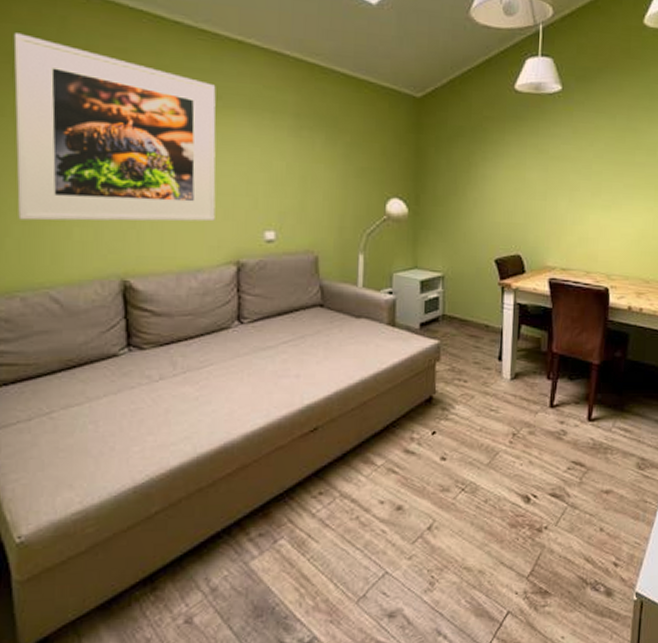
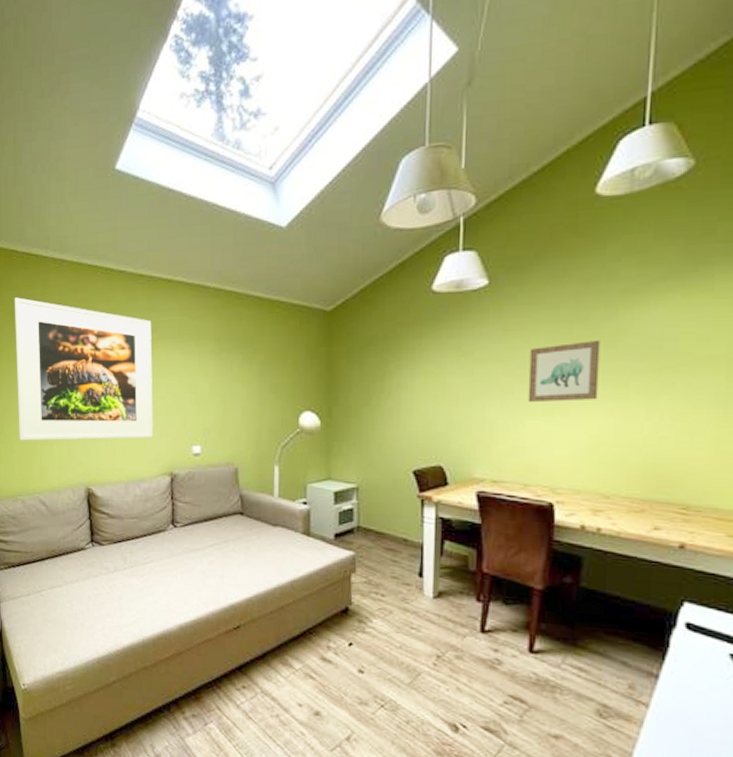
wall art: none [591,148,645,200] -> present [528,339,601,403]

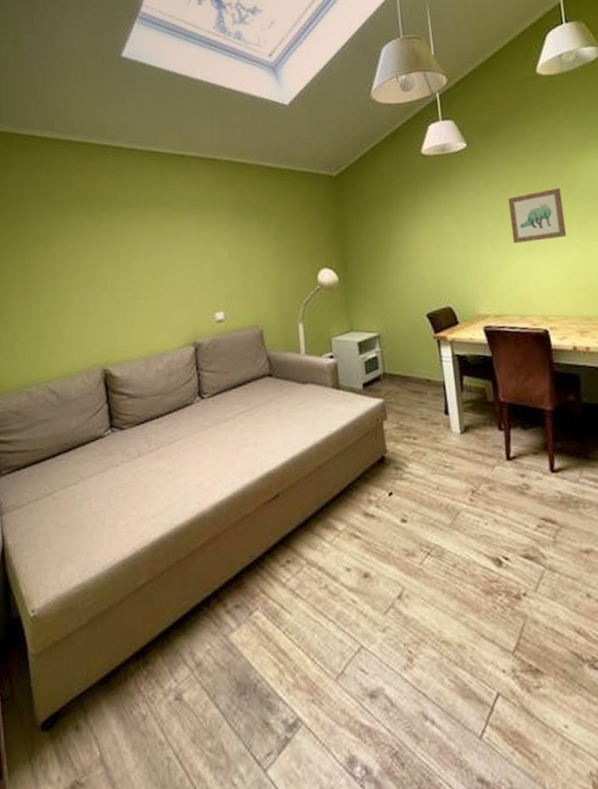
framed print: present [14,297,153,441] -> none [16,179,173,327]

